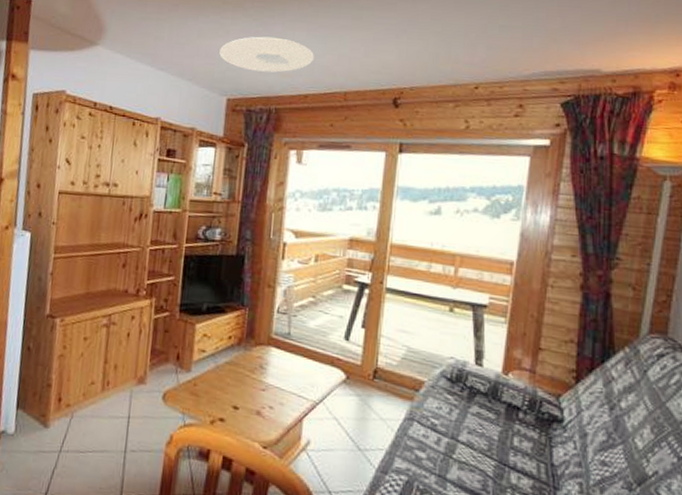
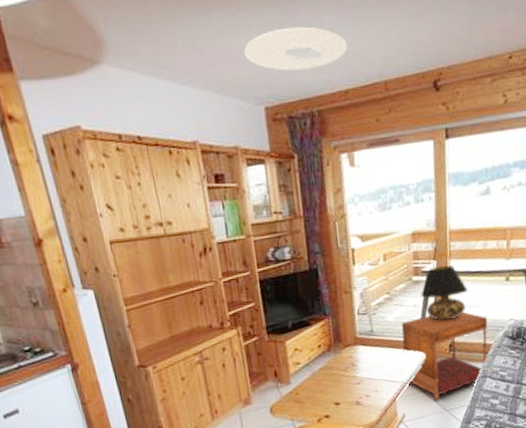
canopy bed: none [317,330,423,435] -> present [401,311,488,401]
table lamp: none [349,279,404,341] -> present [421,265,468,320]

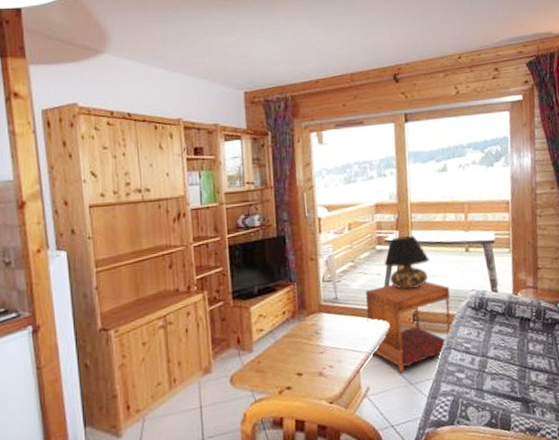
ceiling light: present [244,26,347,71] -> none [229,29,319,63]

